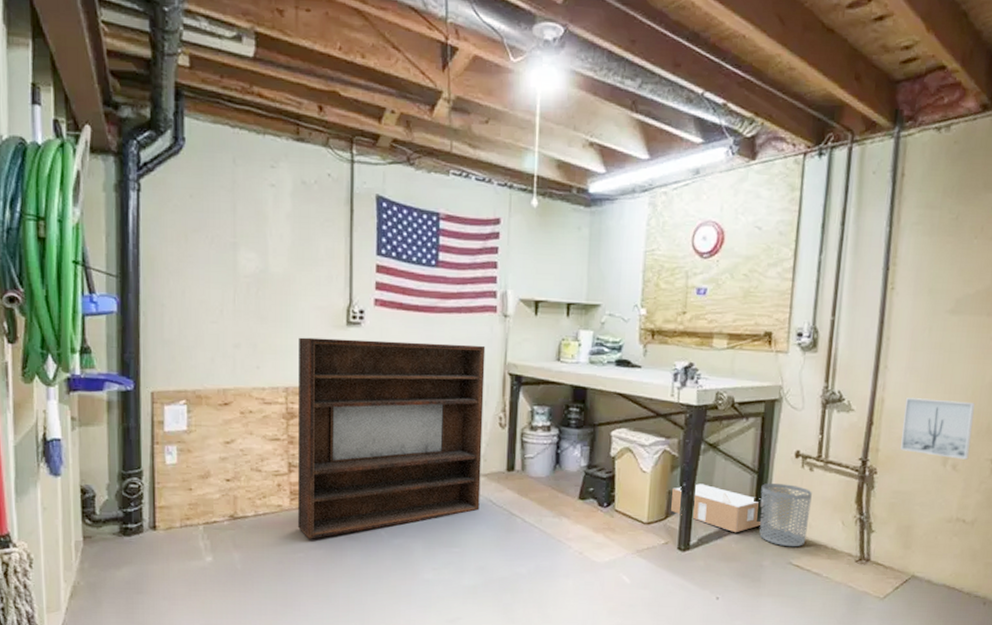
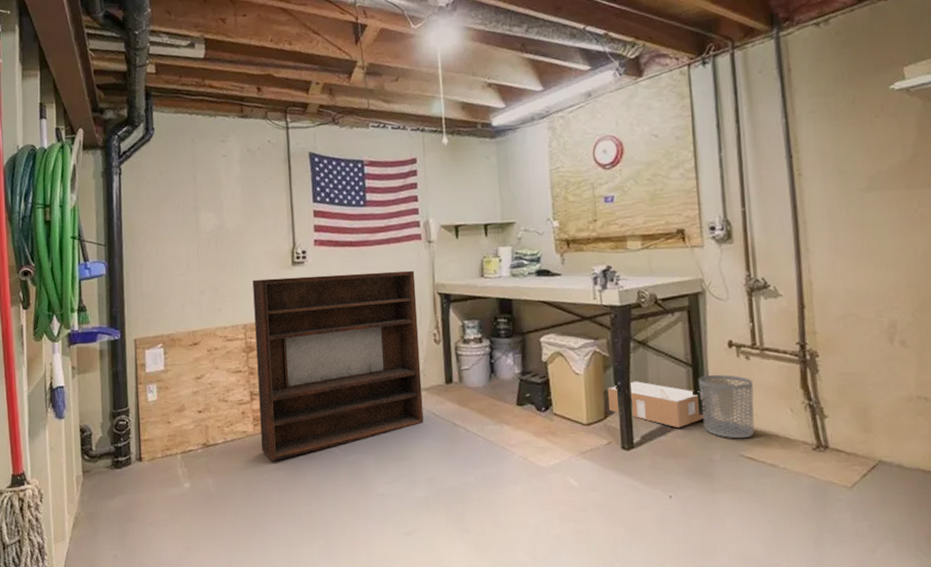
wall art: present [900,398,975,460] -> none [834,275,917,335]

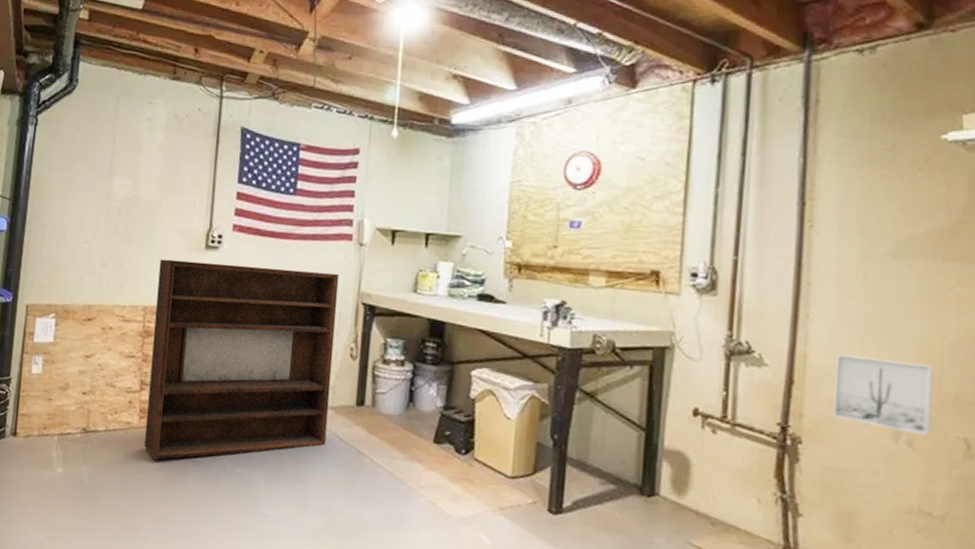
cardboard box: present [608,381,706,428] -> none [540,436,655,500]
waste bin: present [698,375,755,439] -> none [649,443,716,525]
wall art: none [834,275,917,335] -> present [833,354,935,436]

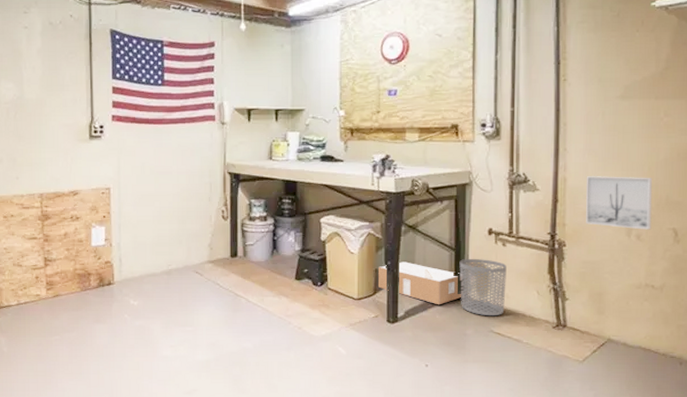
bookshelf: present [144,259,340,460] -> none [50,149,209,323]
cardboard box: none [540,436,655,500] -> present [379,262,464,305]
waste bin: none [649,443,716,525] -> present [459,259,507,316]

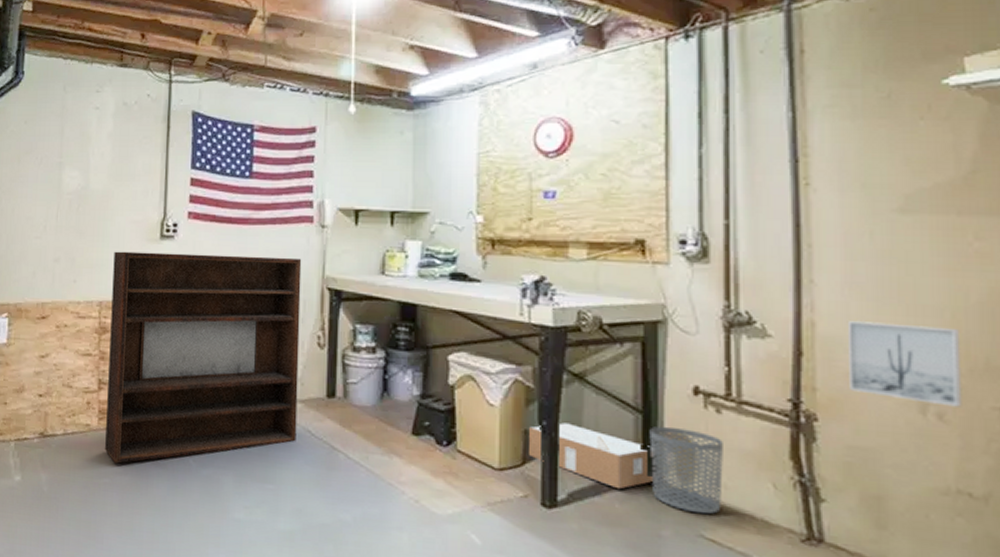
bookshelf: none [50,149,209,323] -> present [105,251,302,464]

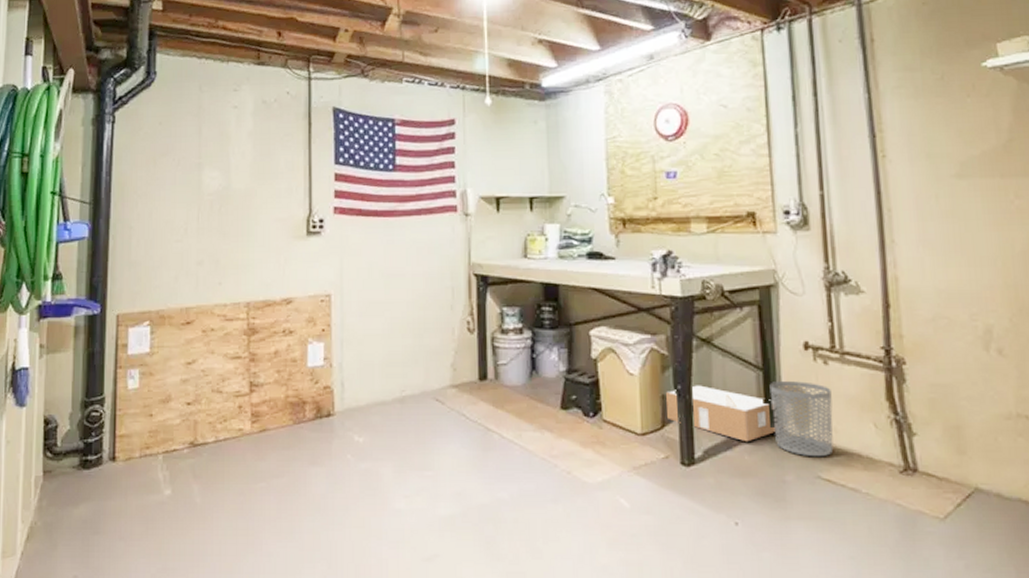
bookshelf: present [105,251,302,464] -> none [260,246,452,466]
wall art: present [847,321,962,407] -> none [923,274,1016,342]

